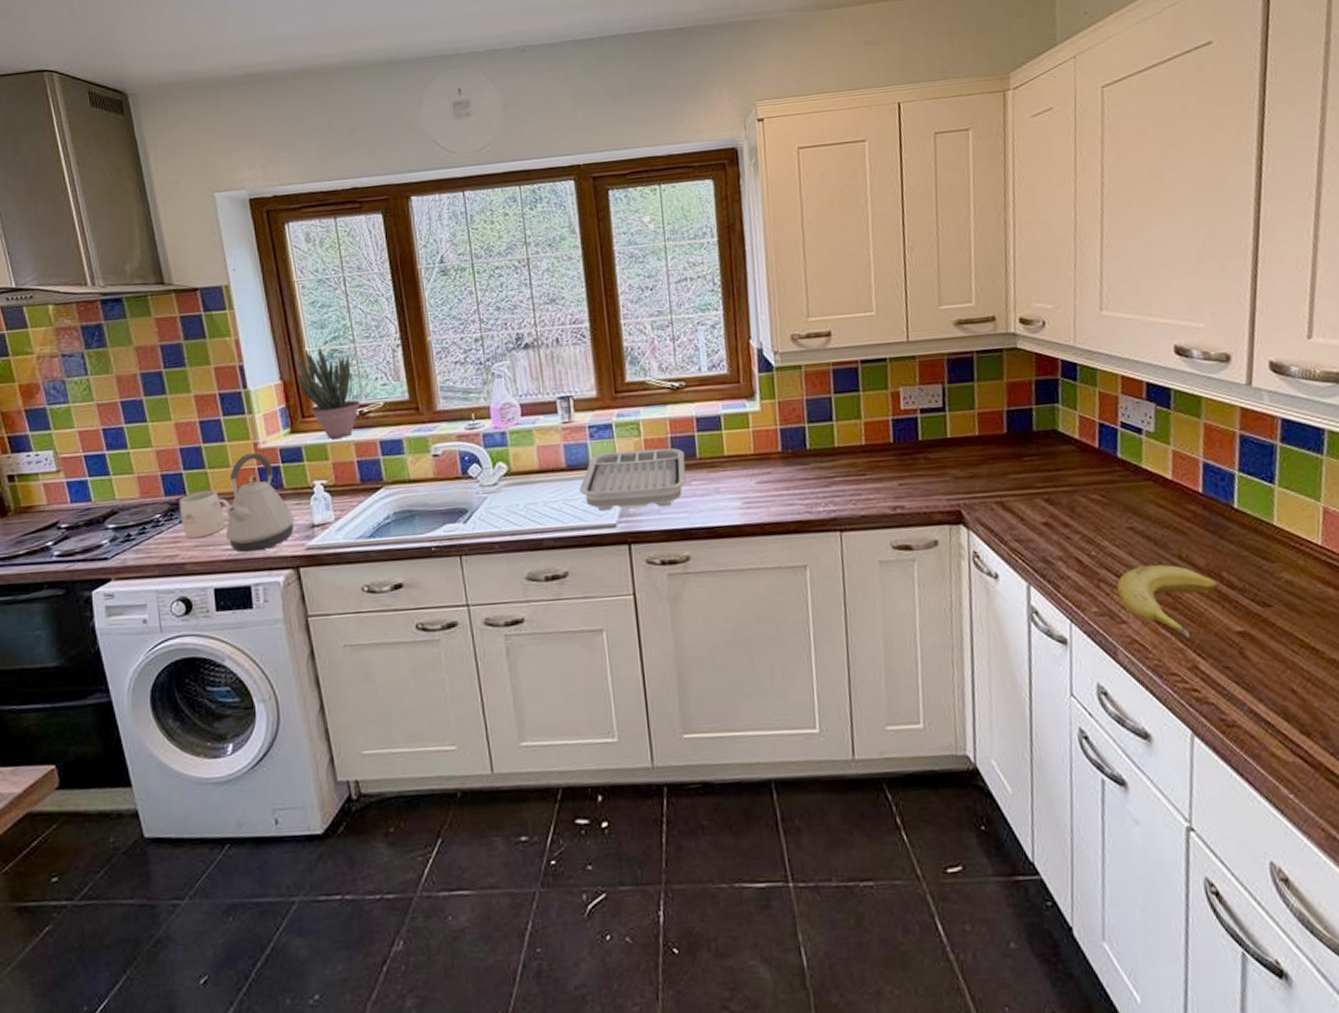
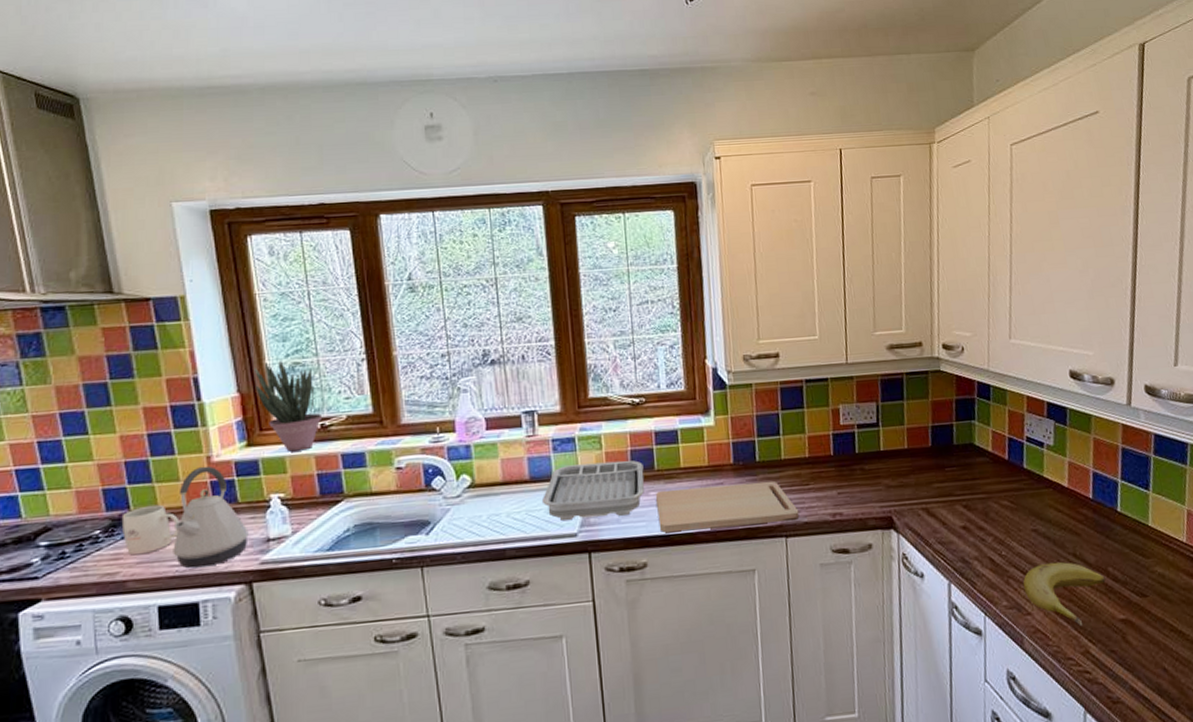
cutting board: none [698,470,856,525] -> present [656,480,800,533]

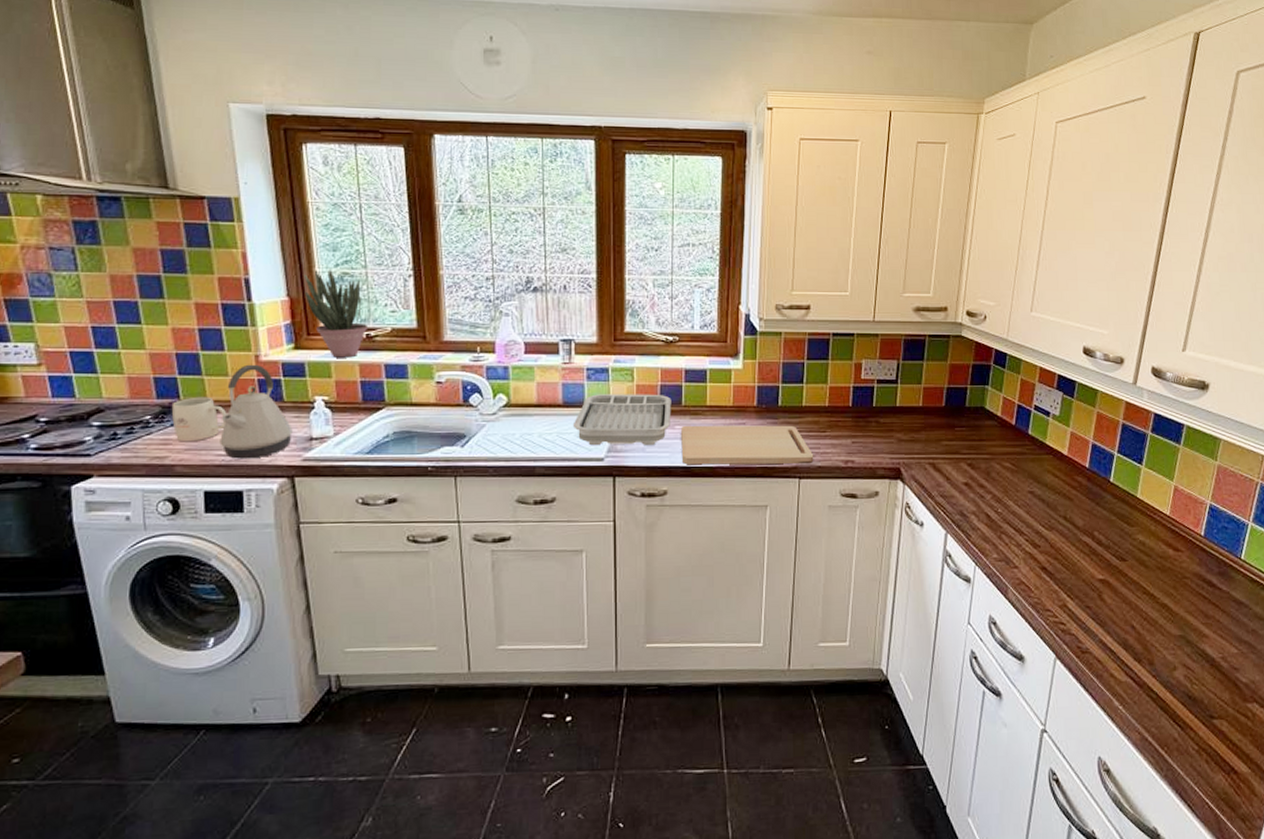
fruit: present [1022,562,1106,627] -> none [1014,522,1090,583]

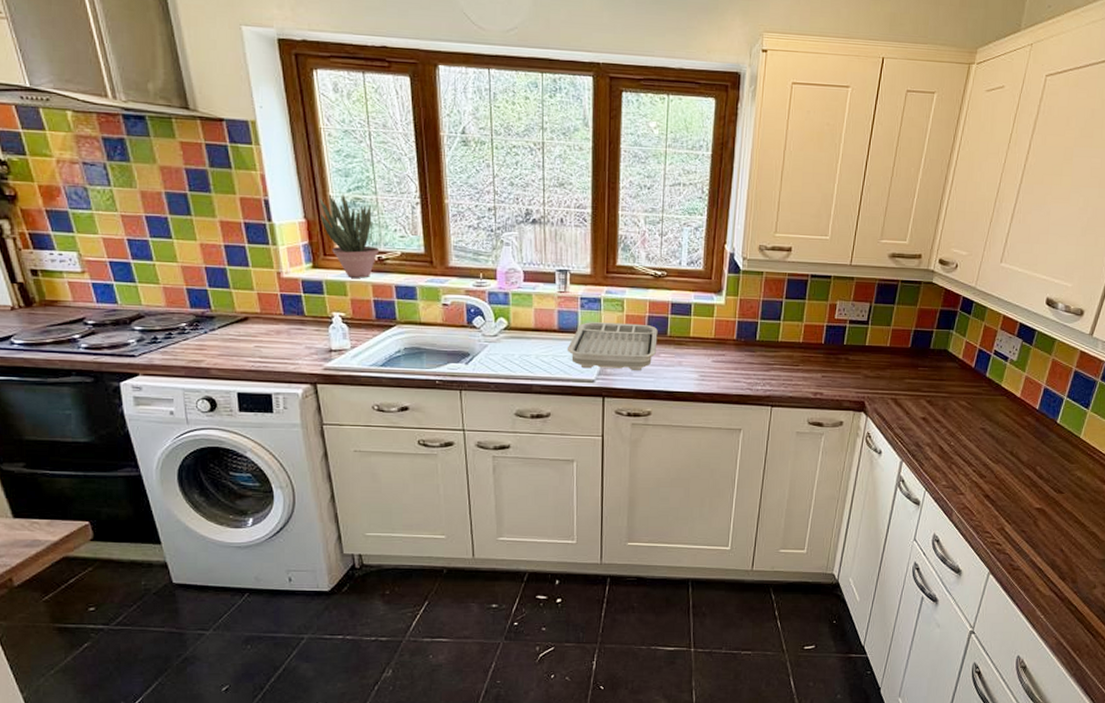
mug: present [171,396,227,442] -> none [204,308,254,349]
kettle: present [219,364,293,459] -> none [249,280,314,366]
cutting board: present [681,425,814,465] -> none [665,354,786,394]

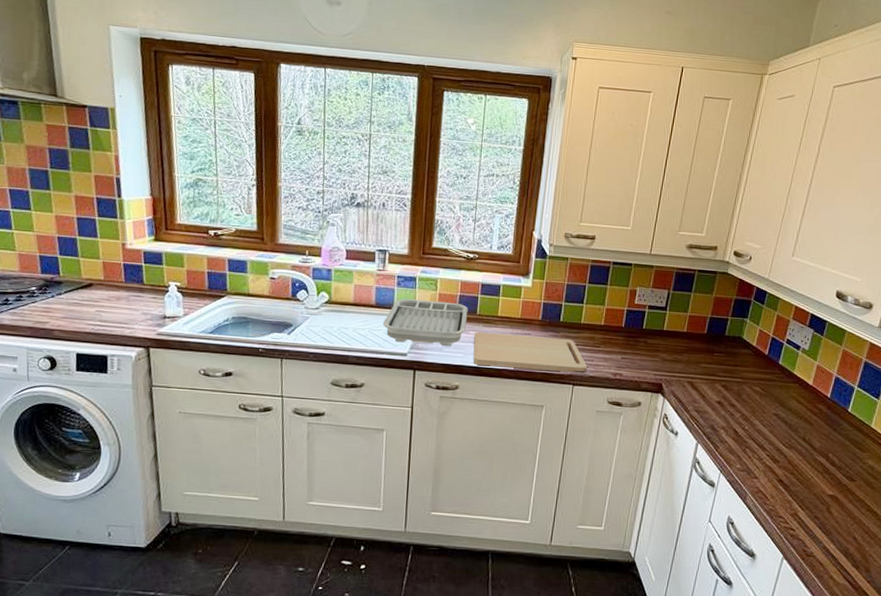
potted plant: present [318,194,379,278] -> none [165,175,215,252]
cutting board: none [665,354,786,394] -> present [473,331,588,374]

